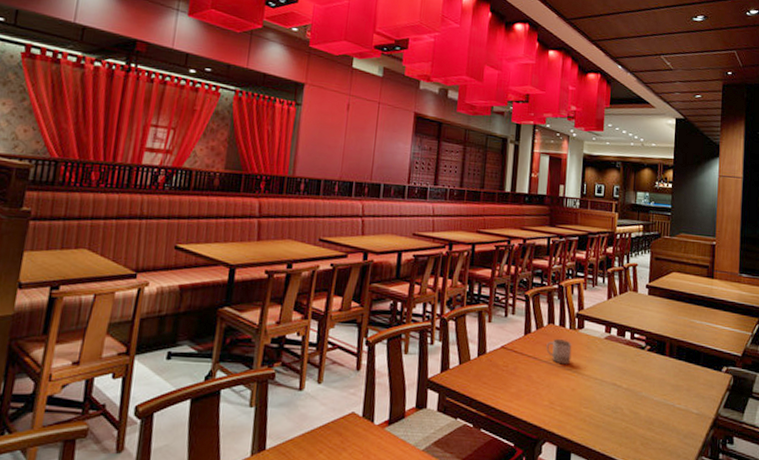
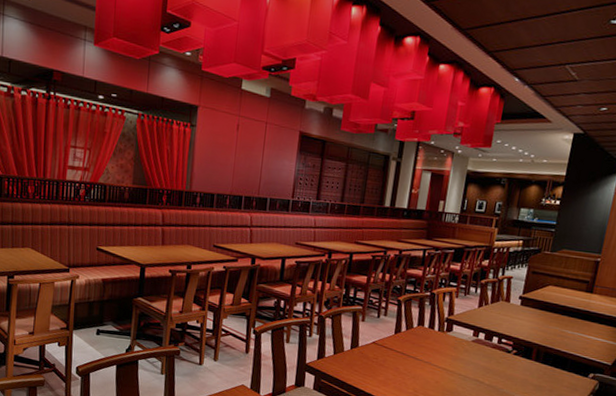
cup: present [546,338,572,365] -> none [414,338,440,361]

